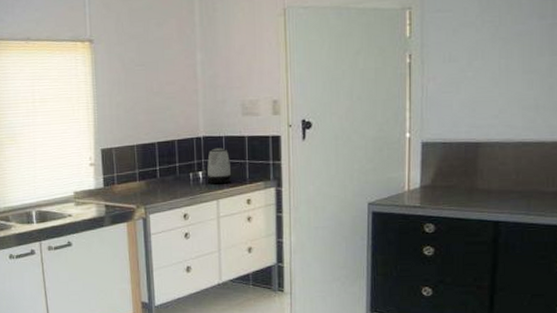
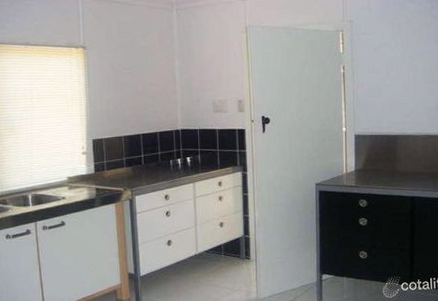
kettle: present [207,148,232,184] -> none [185,139,206,170]

